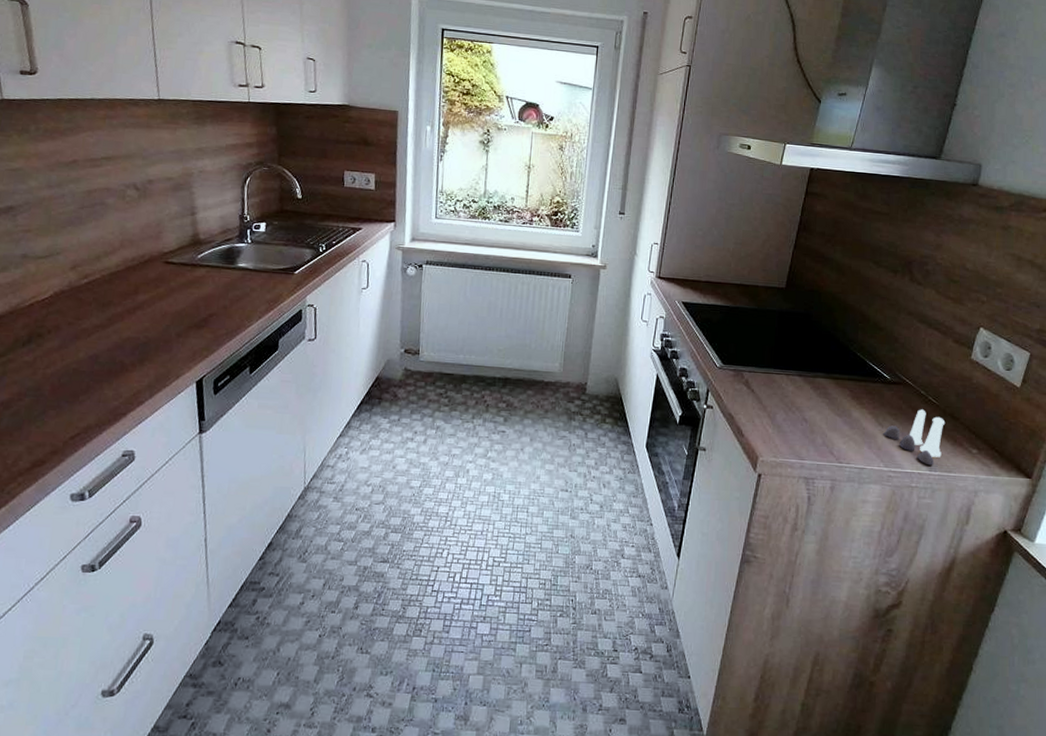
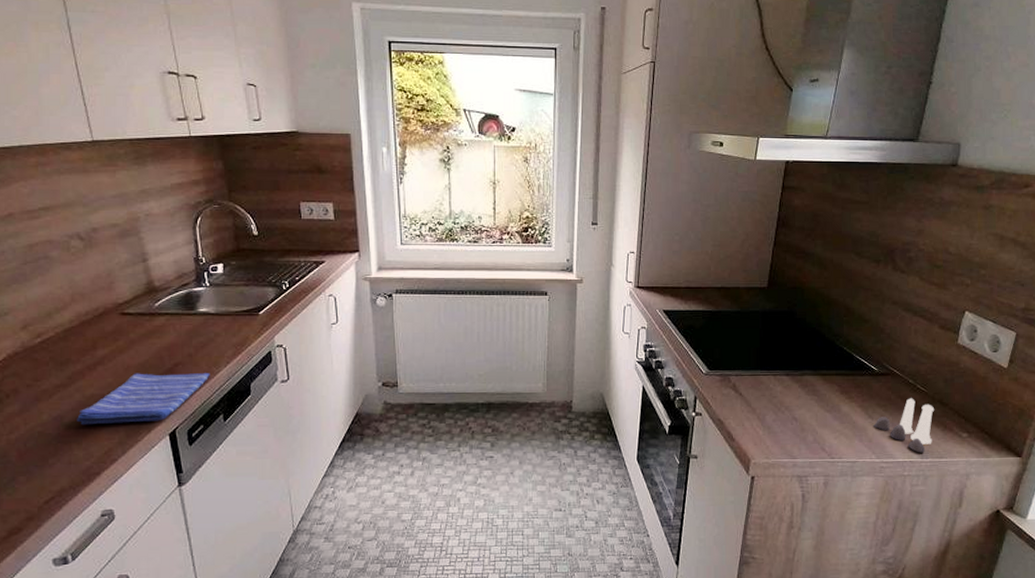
dish towel: none [111,320,242,368] -> present [77,373,210,424]

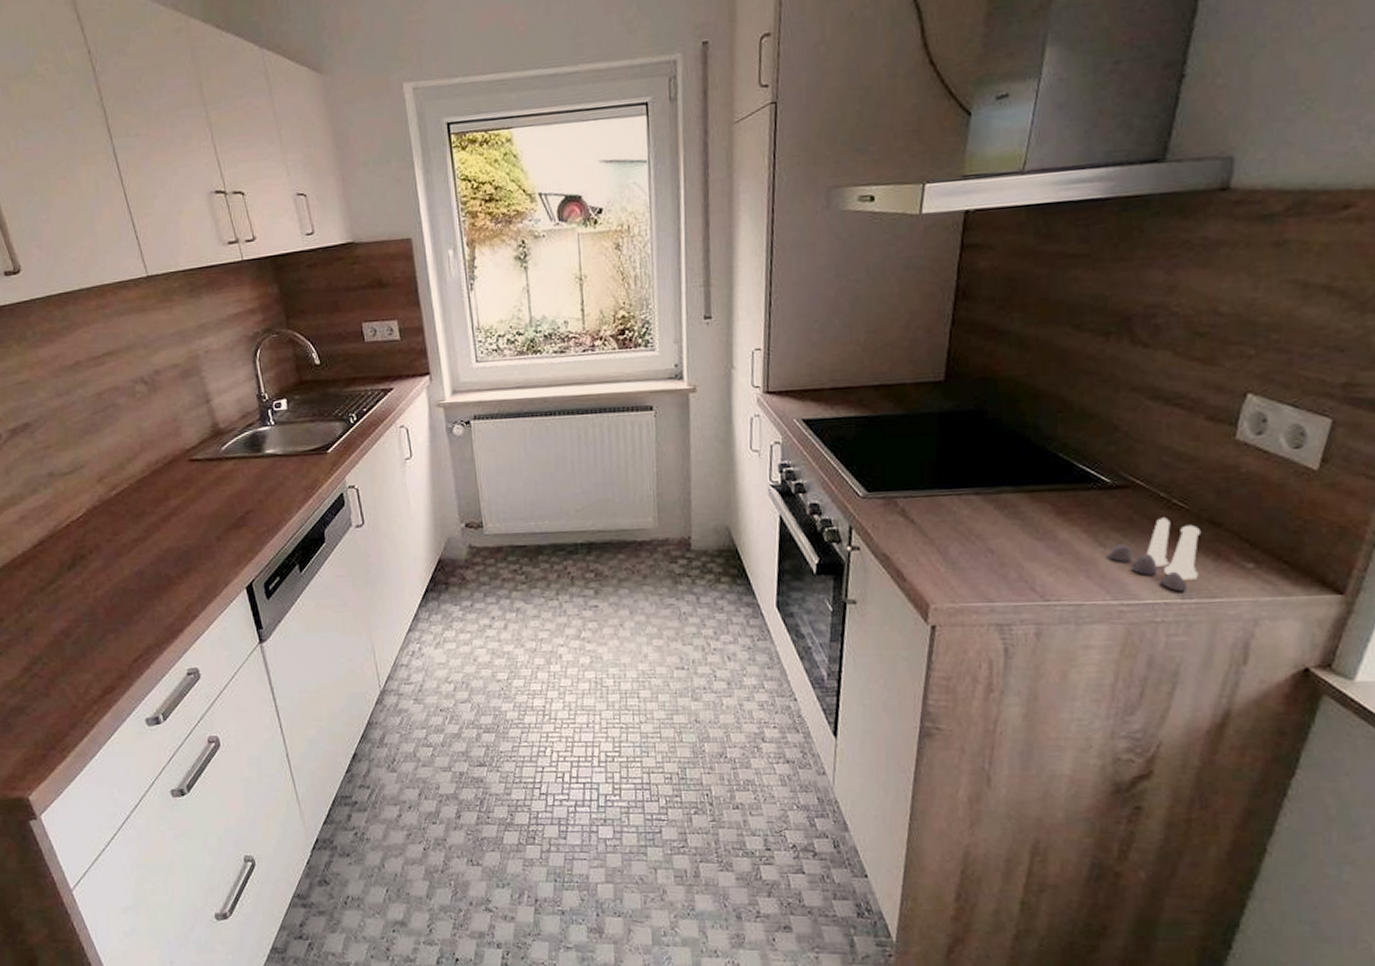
dish towel: present [77,373,210,424] -> none [156,520,282,579]

